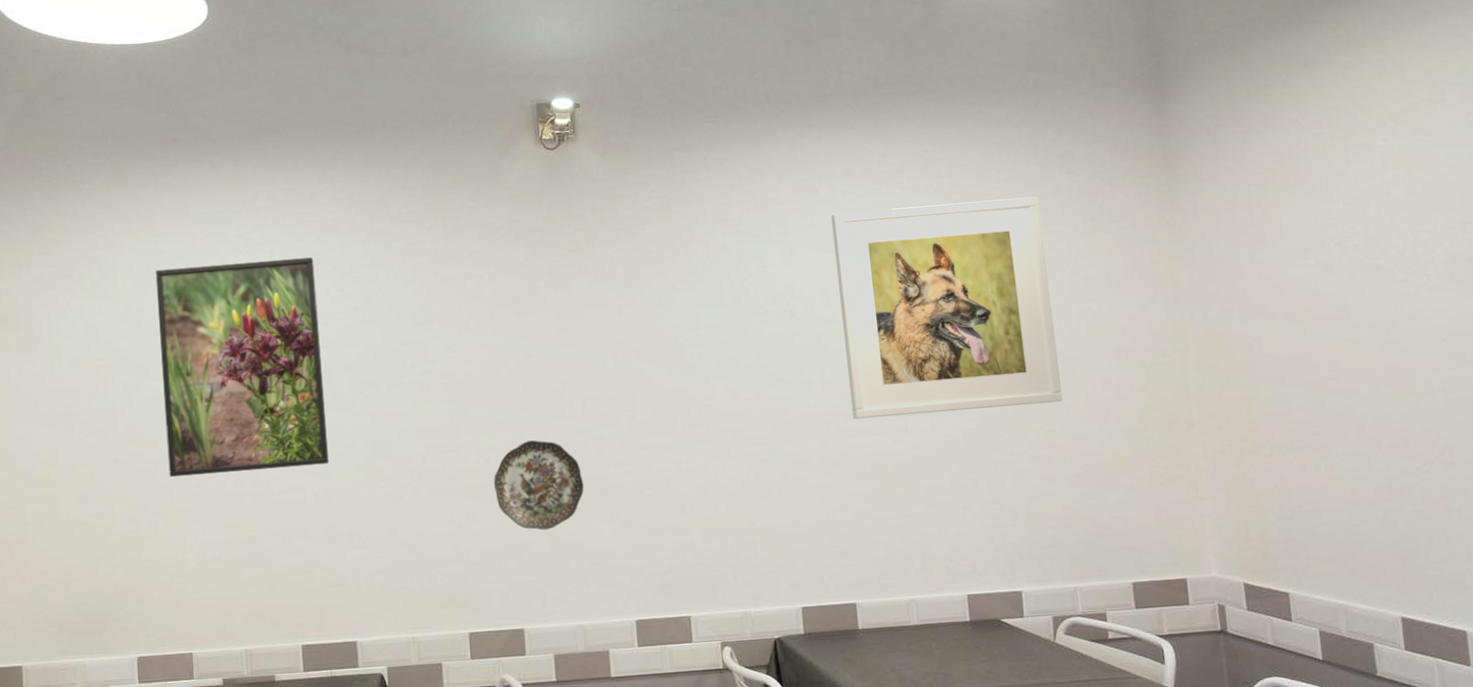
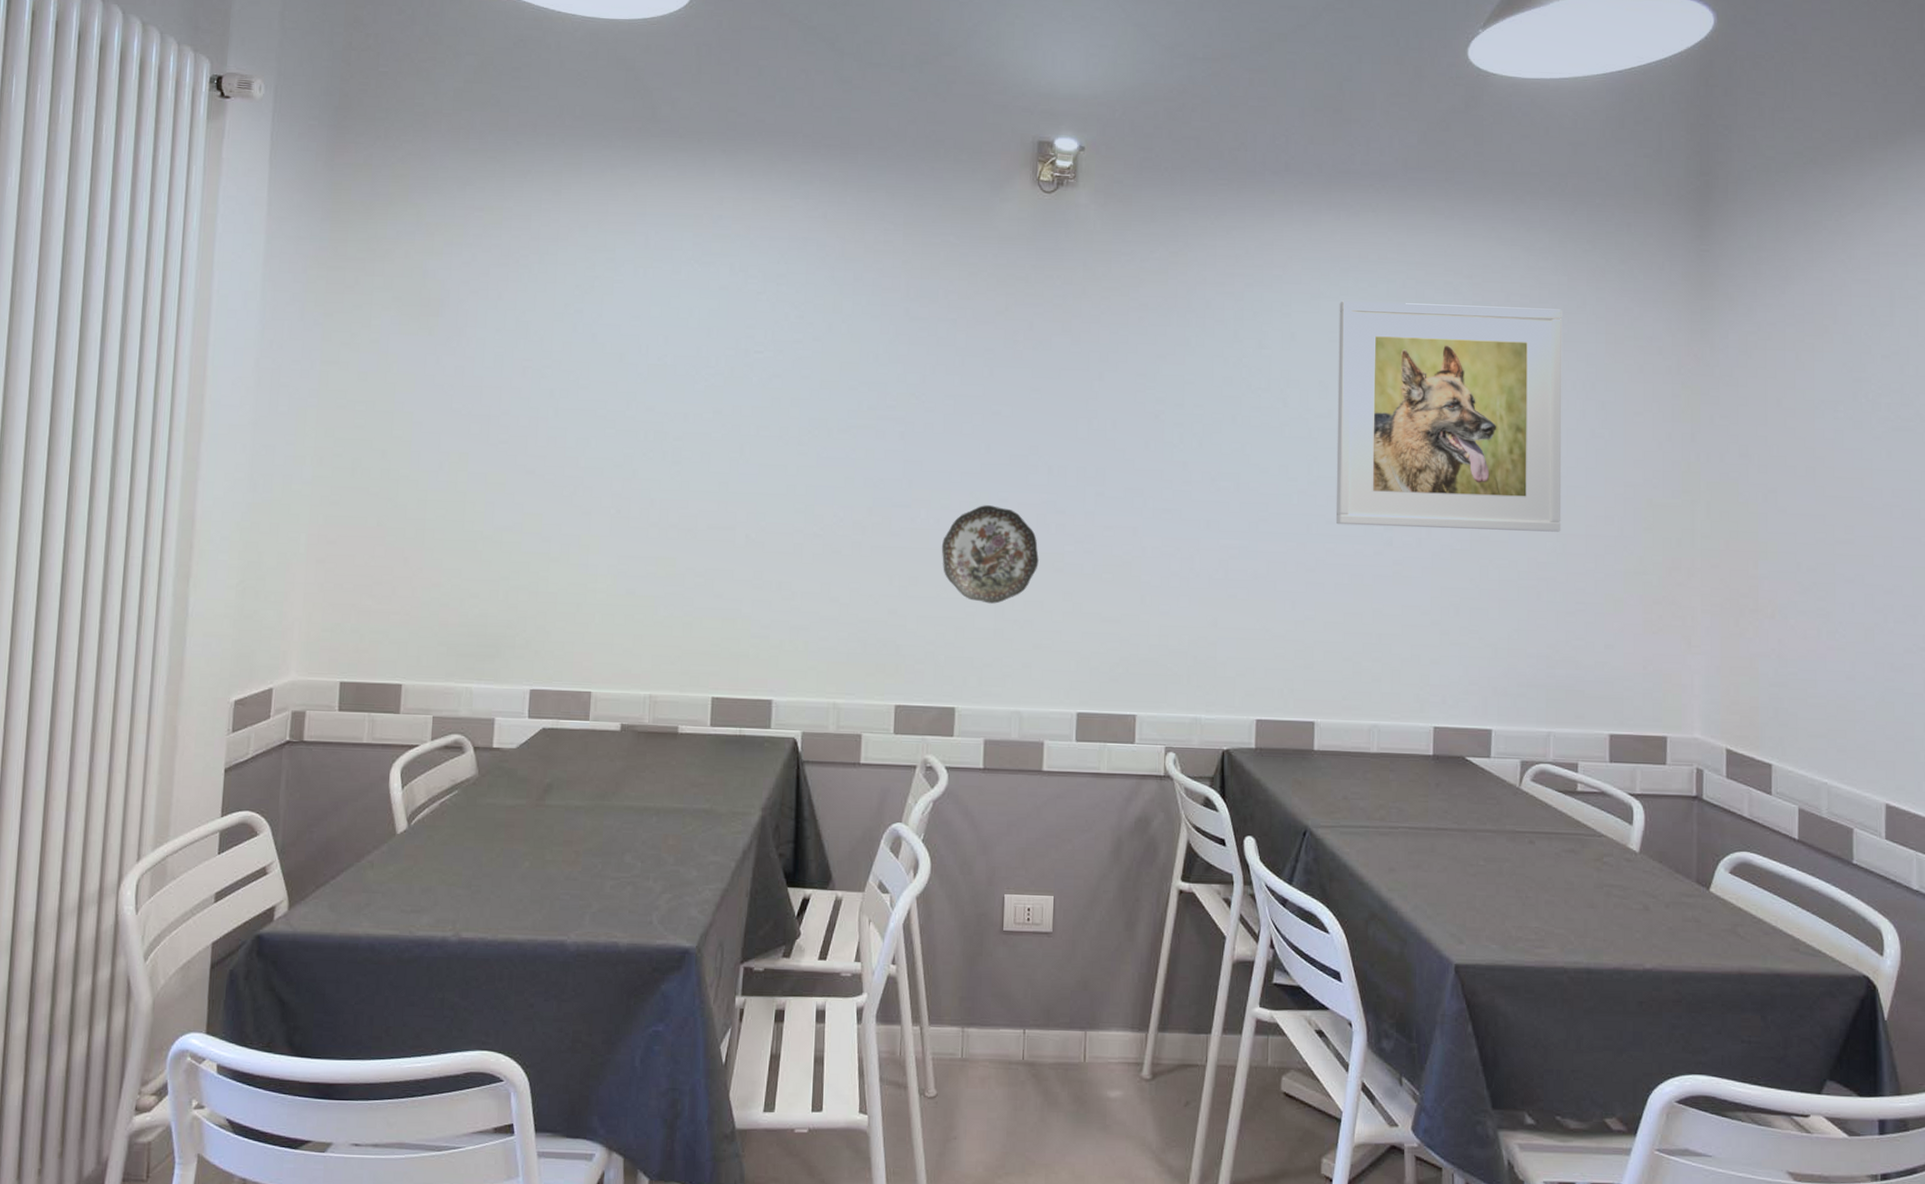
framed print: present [155,257,330,478] -> none [589,269,776,504]

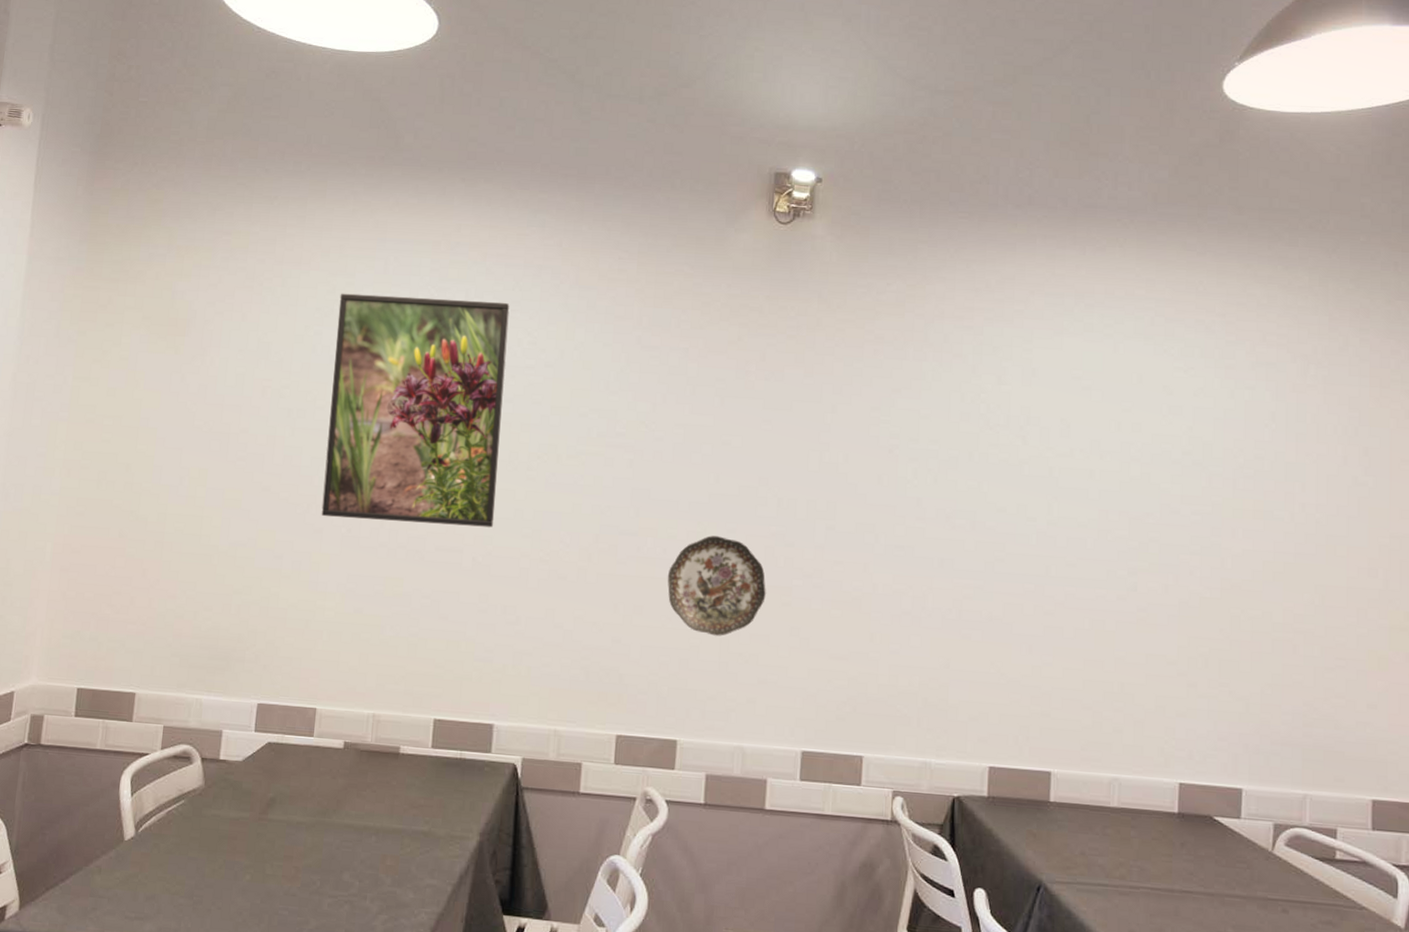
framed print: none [589,269,776,504] -> present [321,293,510,528]
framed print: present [1335,301,1562,532] -> none [1076,337,1323,583]

